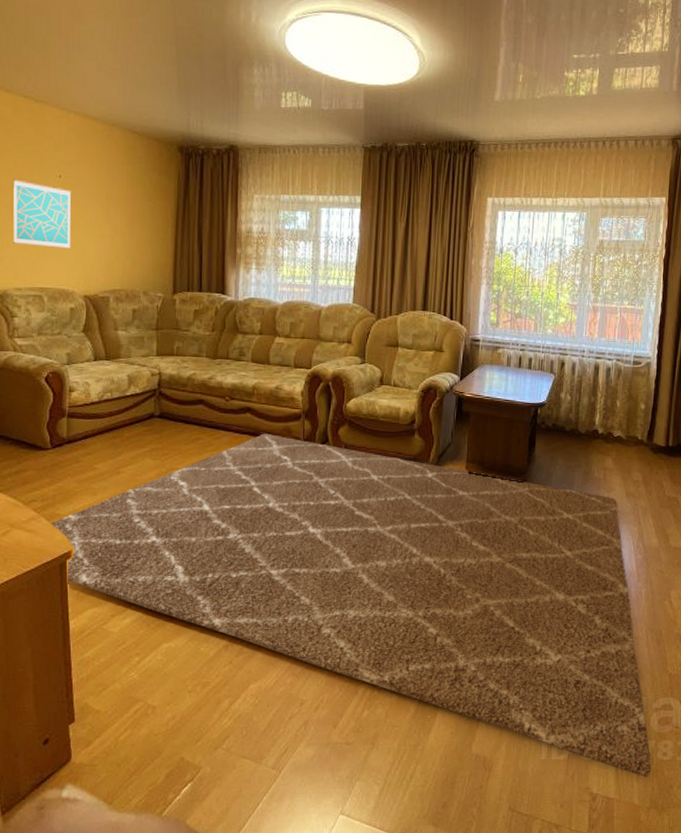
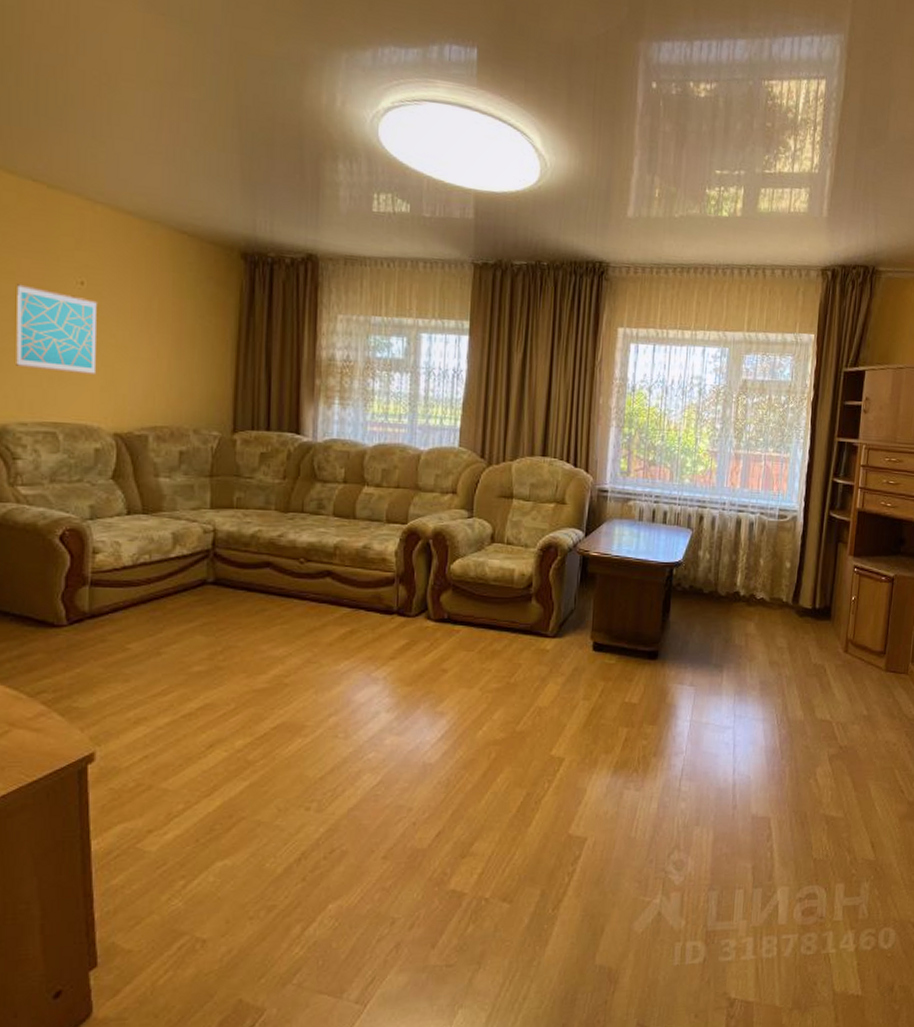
rug: present [50,433,652,777] -> none [65,601,795,975]

